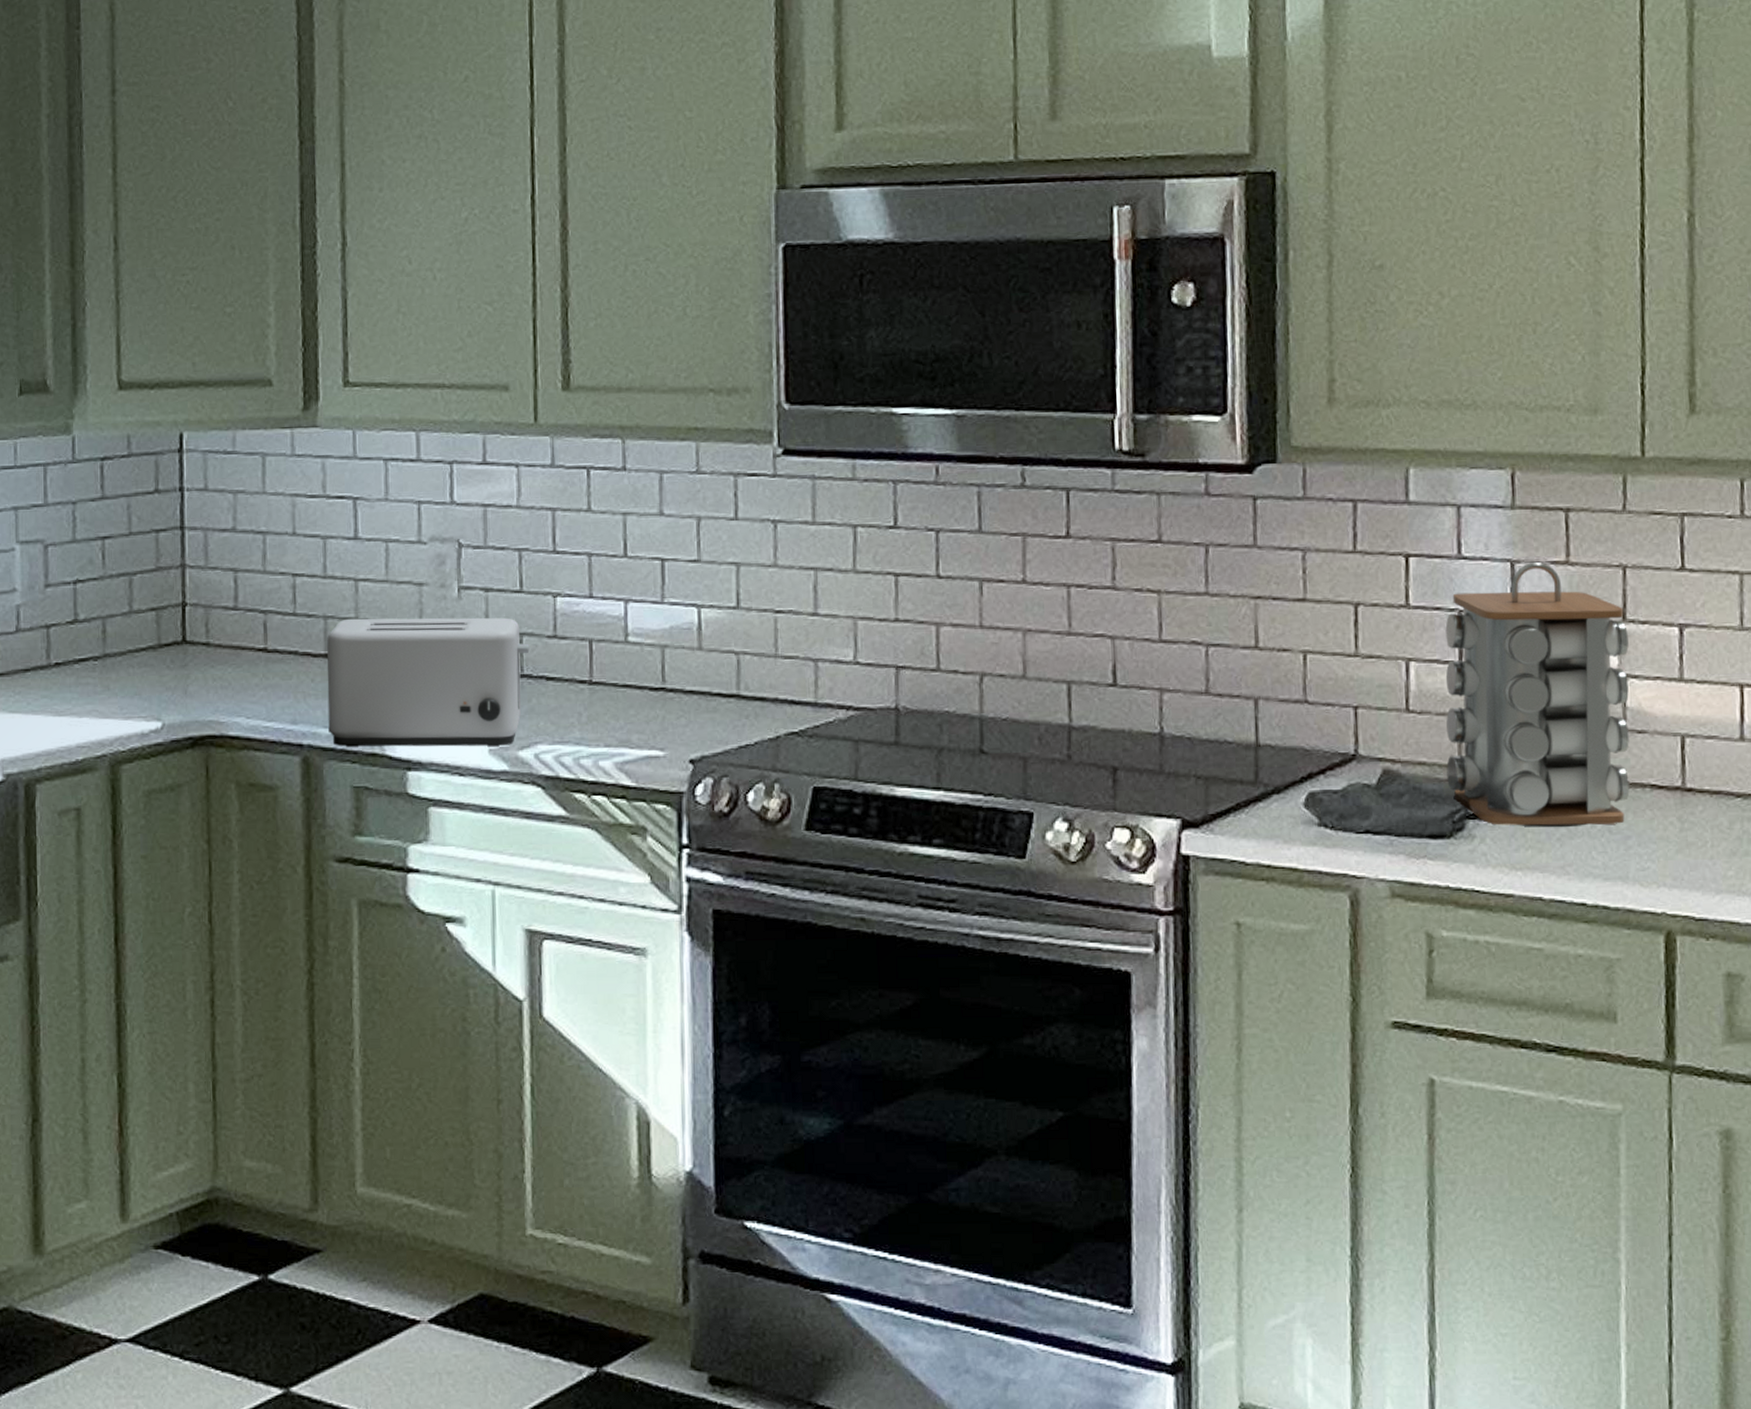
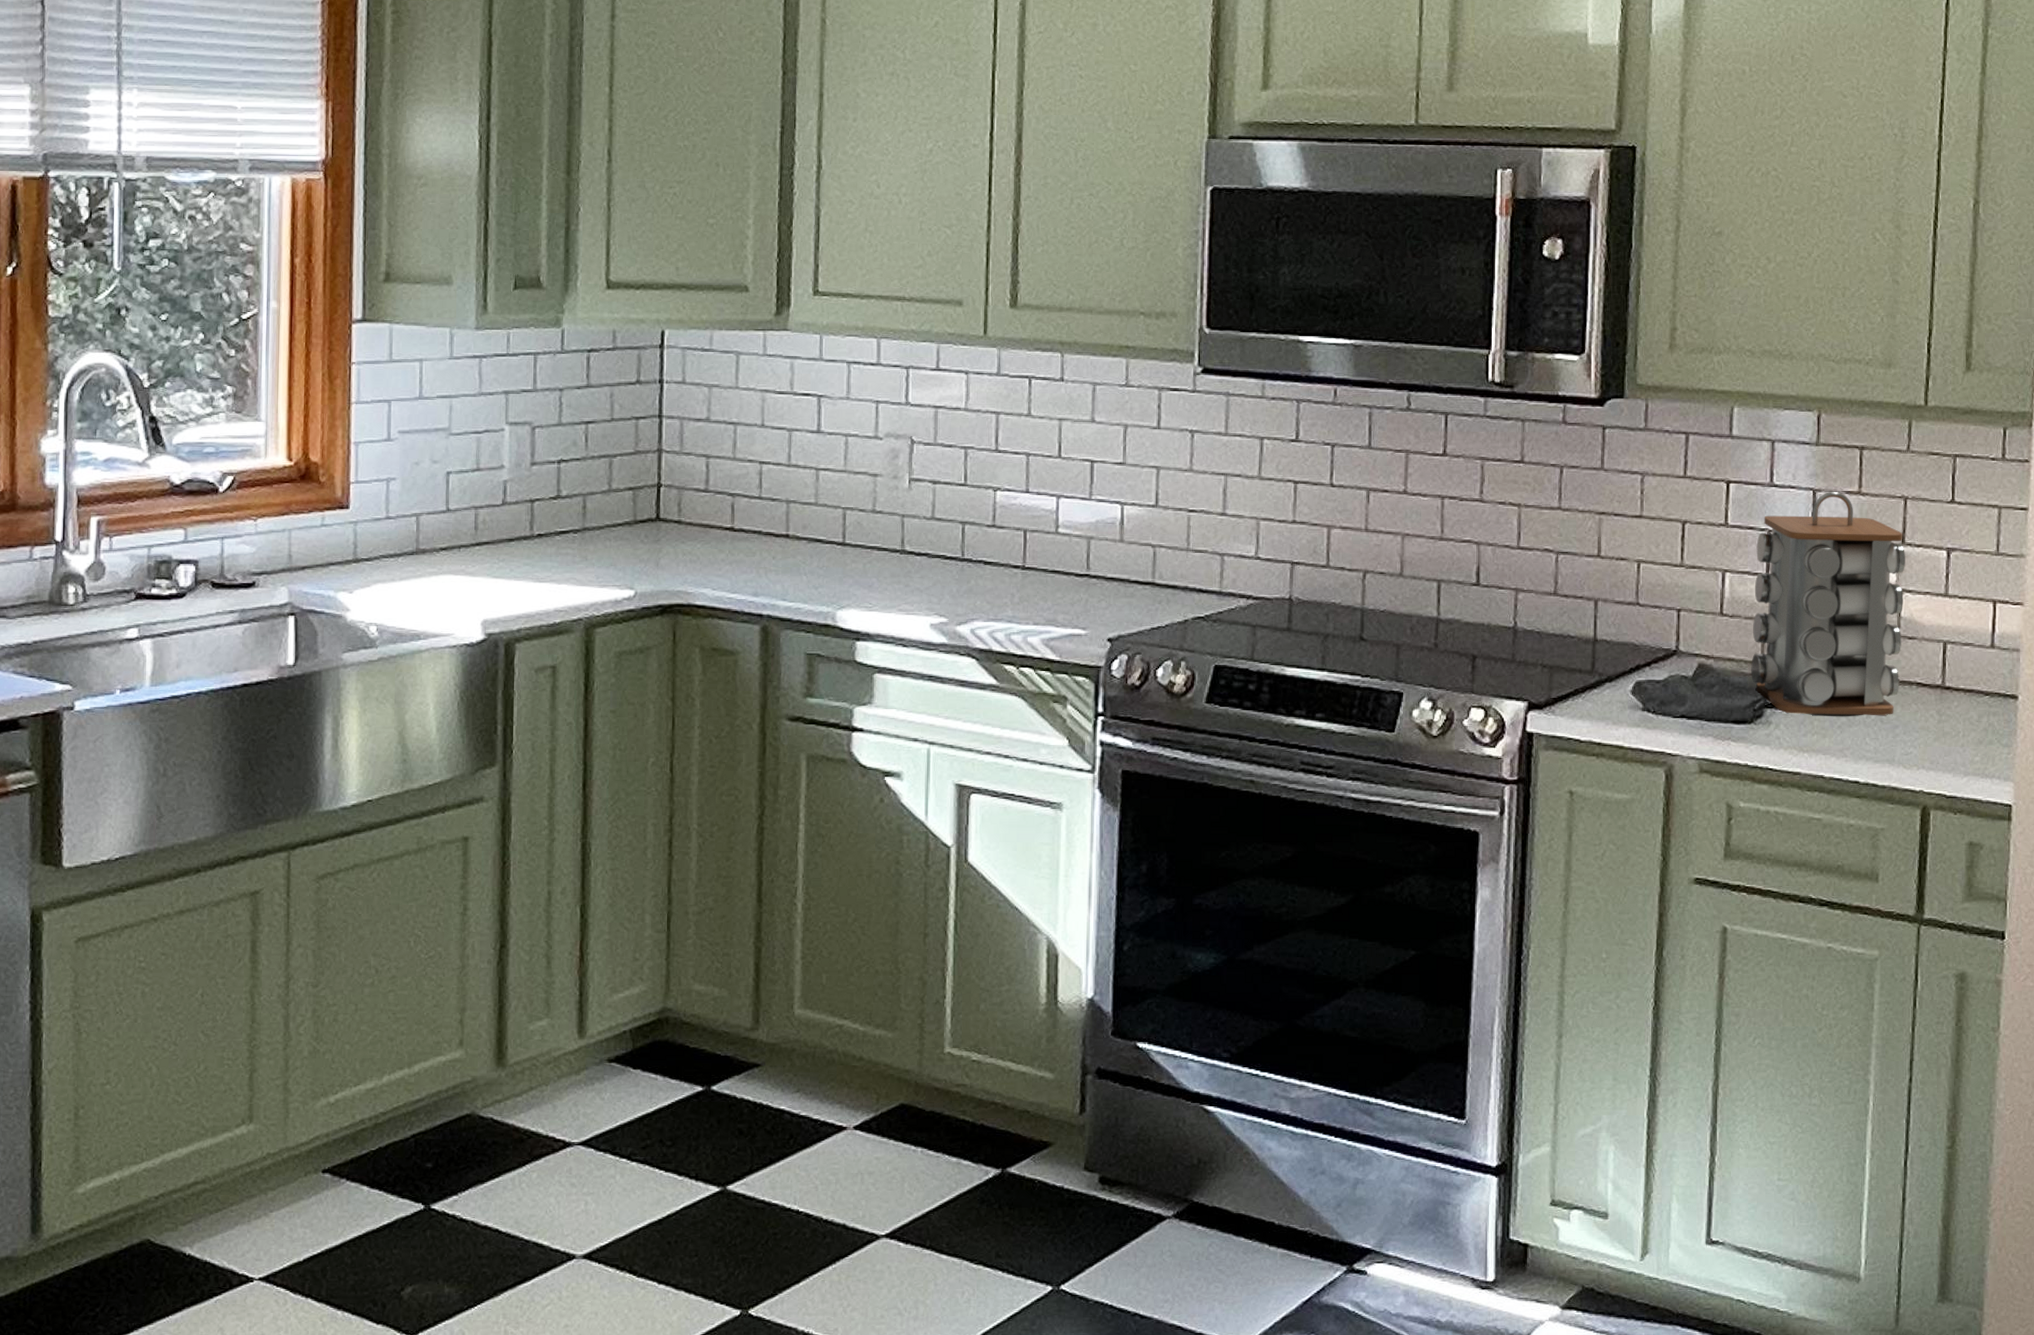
toaster: present [326,617,530,748] -> none [786,503,971,622]

